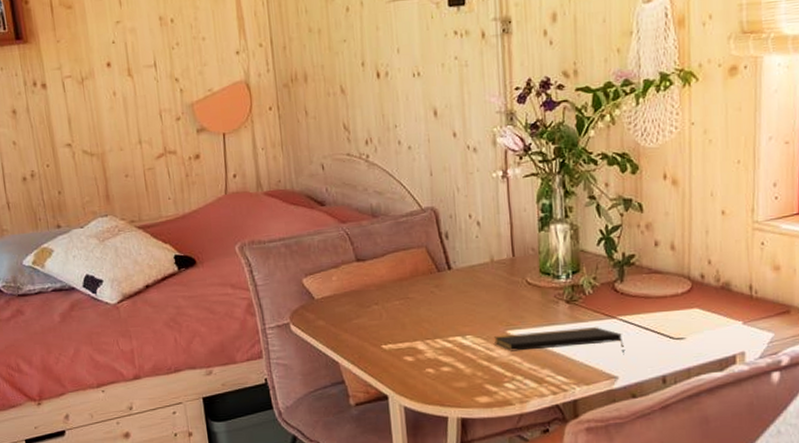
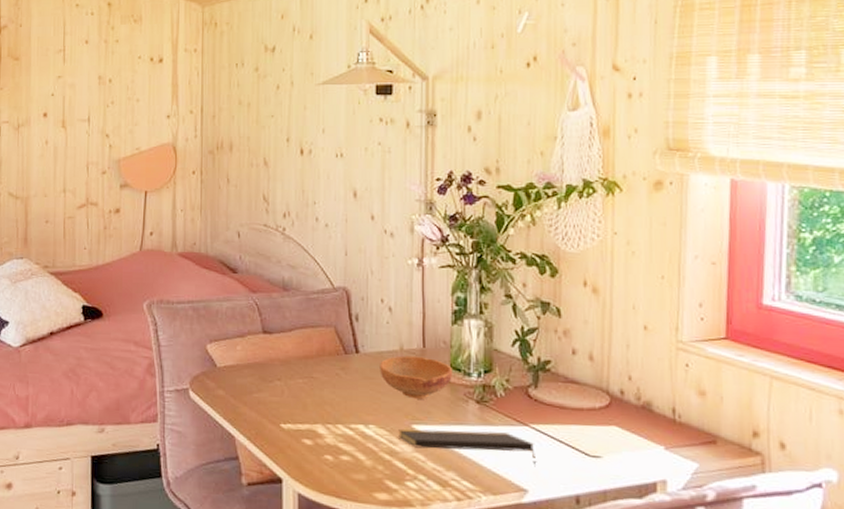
bowl: none [472,265,542,306] -> present [380,355,452,399]

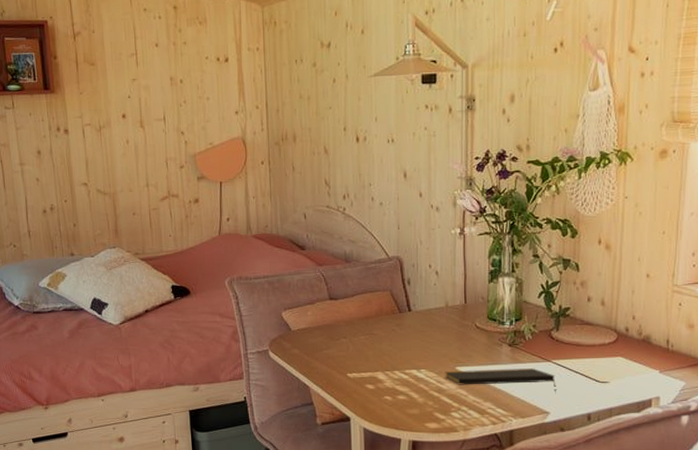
bowl: present [380,355,452,399] -> none [429,311,489,346]

